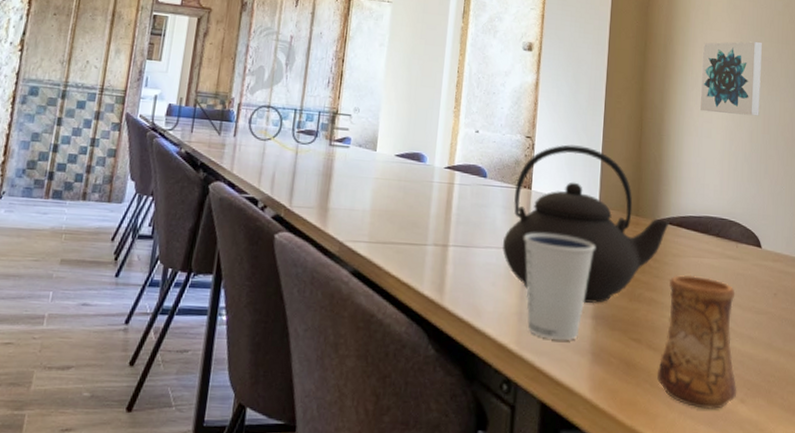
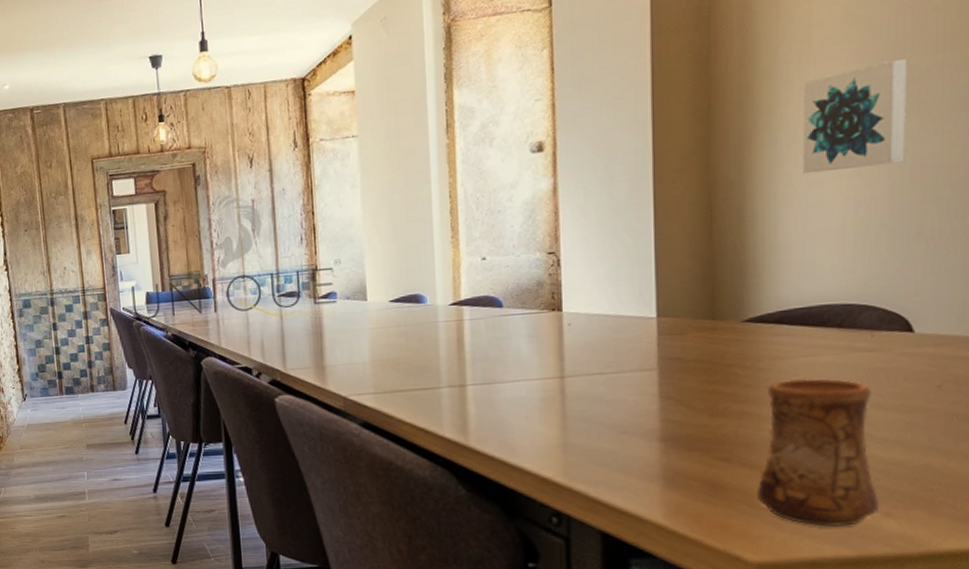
teapot: present [502,144,669,303] -> none [532,250,763,425]
dixie cup: present [524,232,595,340] -> none [559,355,656,468]

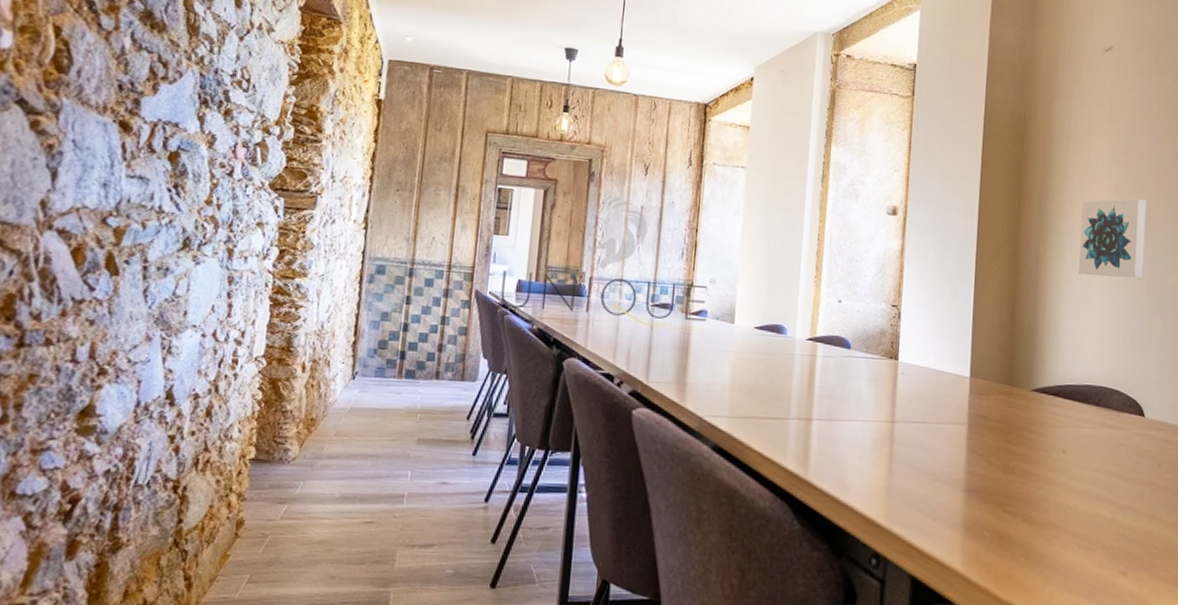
cup: present [756,377,880,527] -> none [1032,445,1118,582]

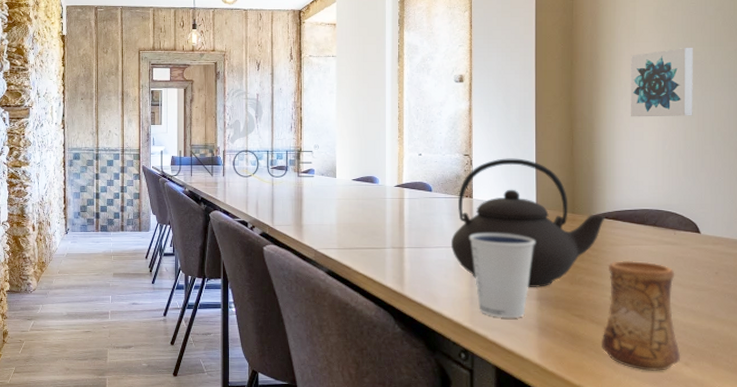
teapot: none [868,313,1046,476] -> present [450,158,605,287]
dixie cup: none [891,404,967,514] -> present [469,233,535,318]
cup: none [1032,445,1118,582] -> present [601,260,681,371]

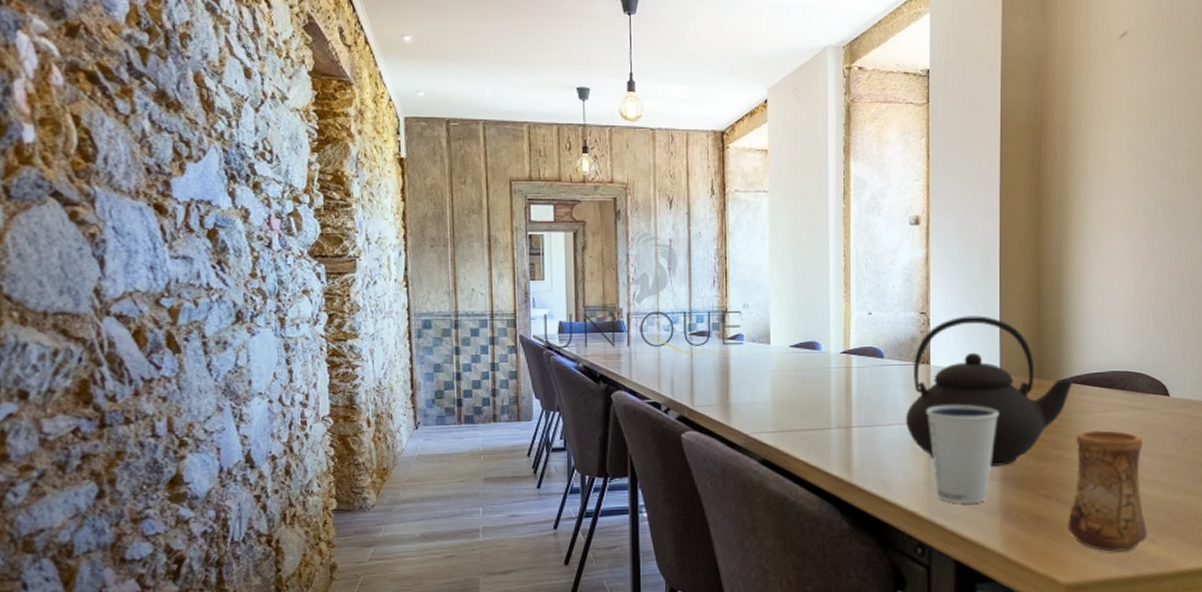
wall art: present [631,48,693,117] -> none [1101,186,1166,266]

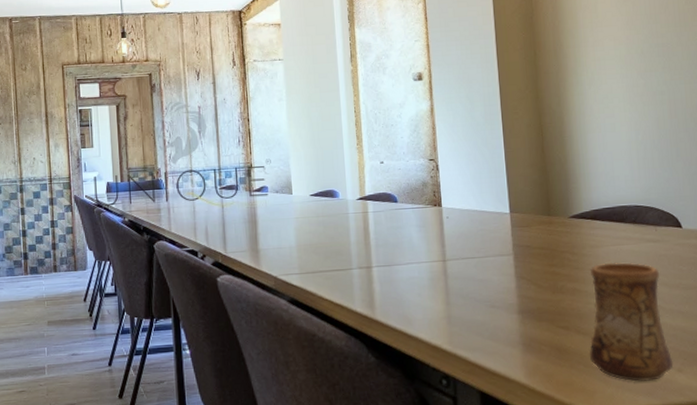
teapot: present [905,316,1073,466] -> none [421,159,583,300]
dixie cup: present [926,404,999,503] -> none [441,242,512,336]

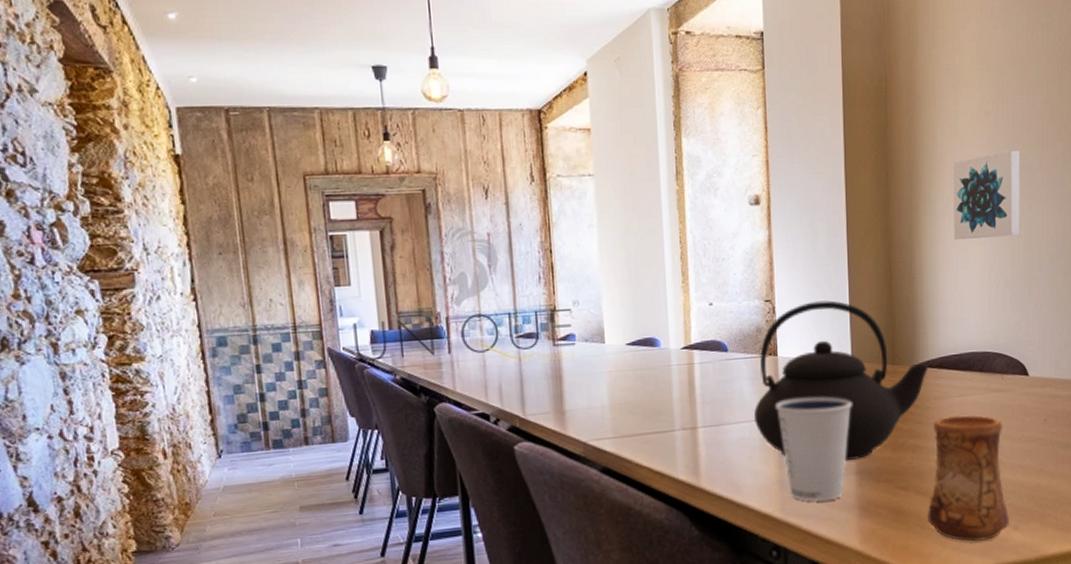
teapot: none [421,159,583,300] -> present [753,300,929,460]
dixie cup: none [441,242,512,336] -> present [776,396,852,502]
wall art: none [595,30,664,108] -> present [953,151,1020,241]

